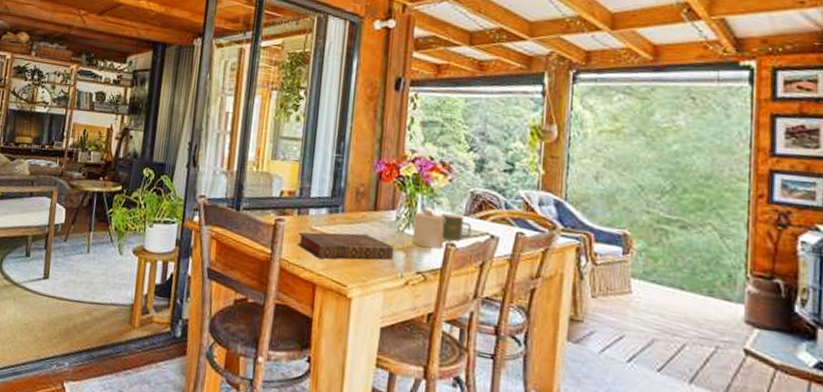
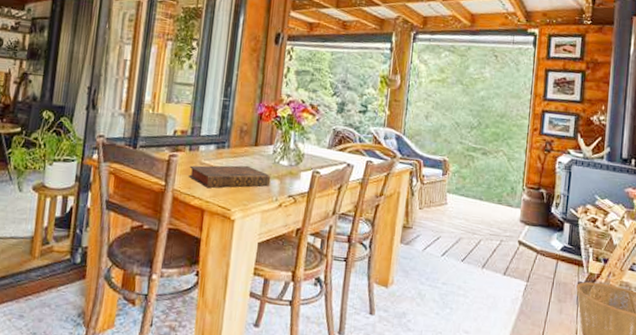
candle: present [412,208,445,250] -> none [285,143,312,177]
mug: present [440,212,472,242] -> none [308,146,333,170]

